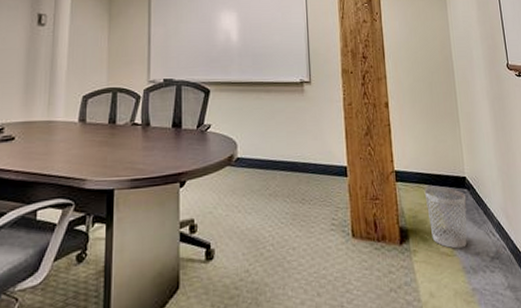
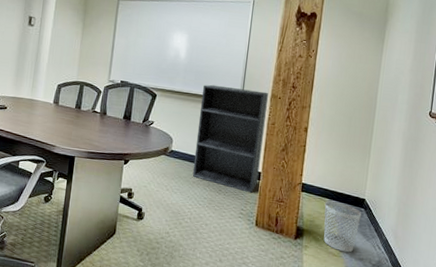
bookshelf: none [263,67,345,196] -> present [192,84,268,193]

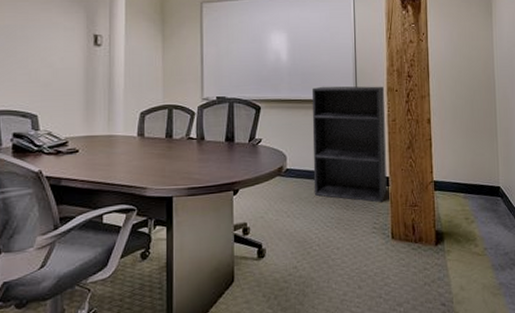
wastebasket: present [323,201,362,253] -> none [460,195,499,249]

